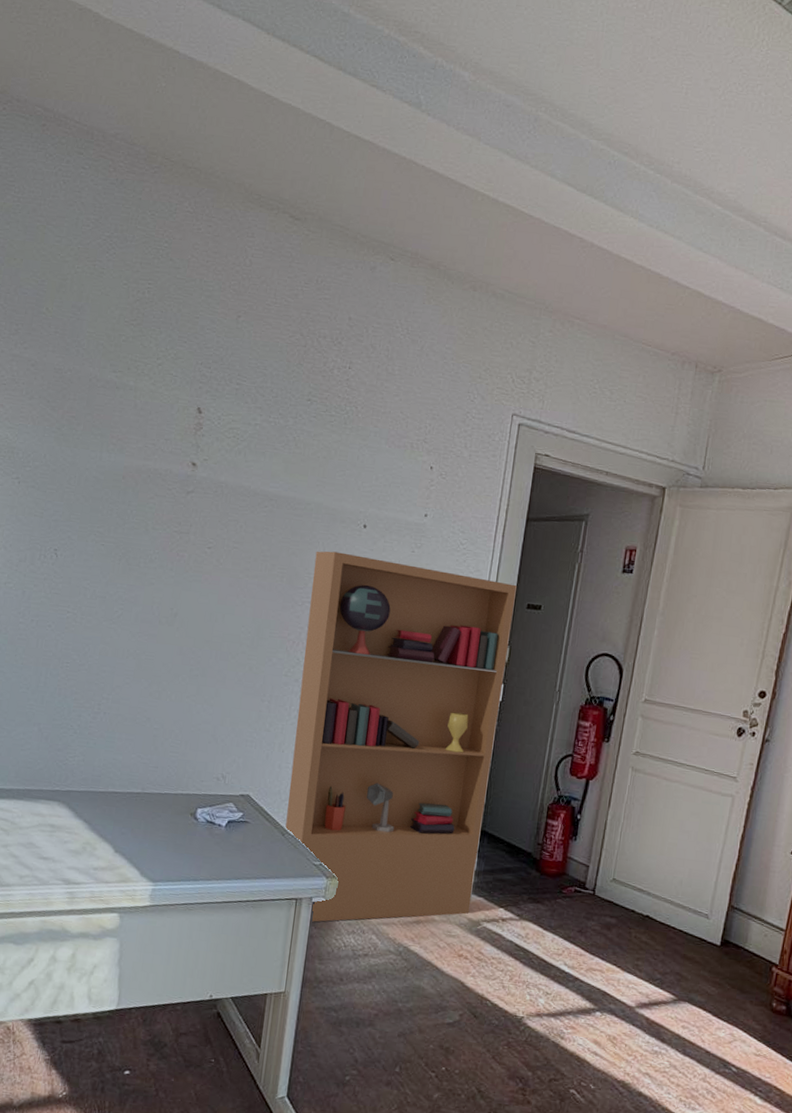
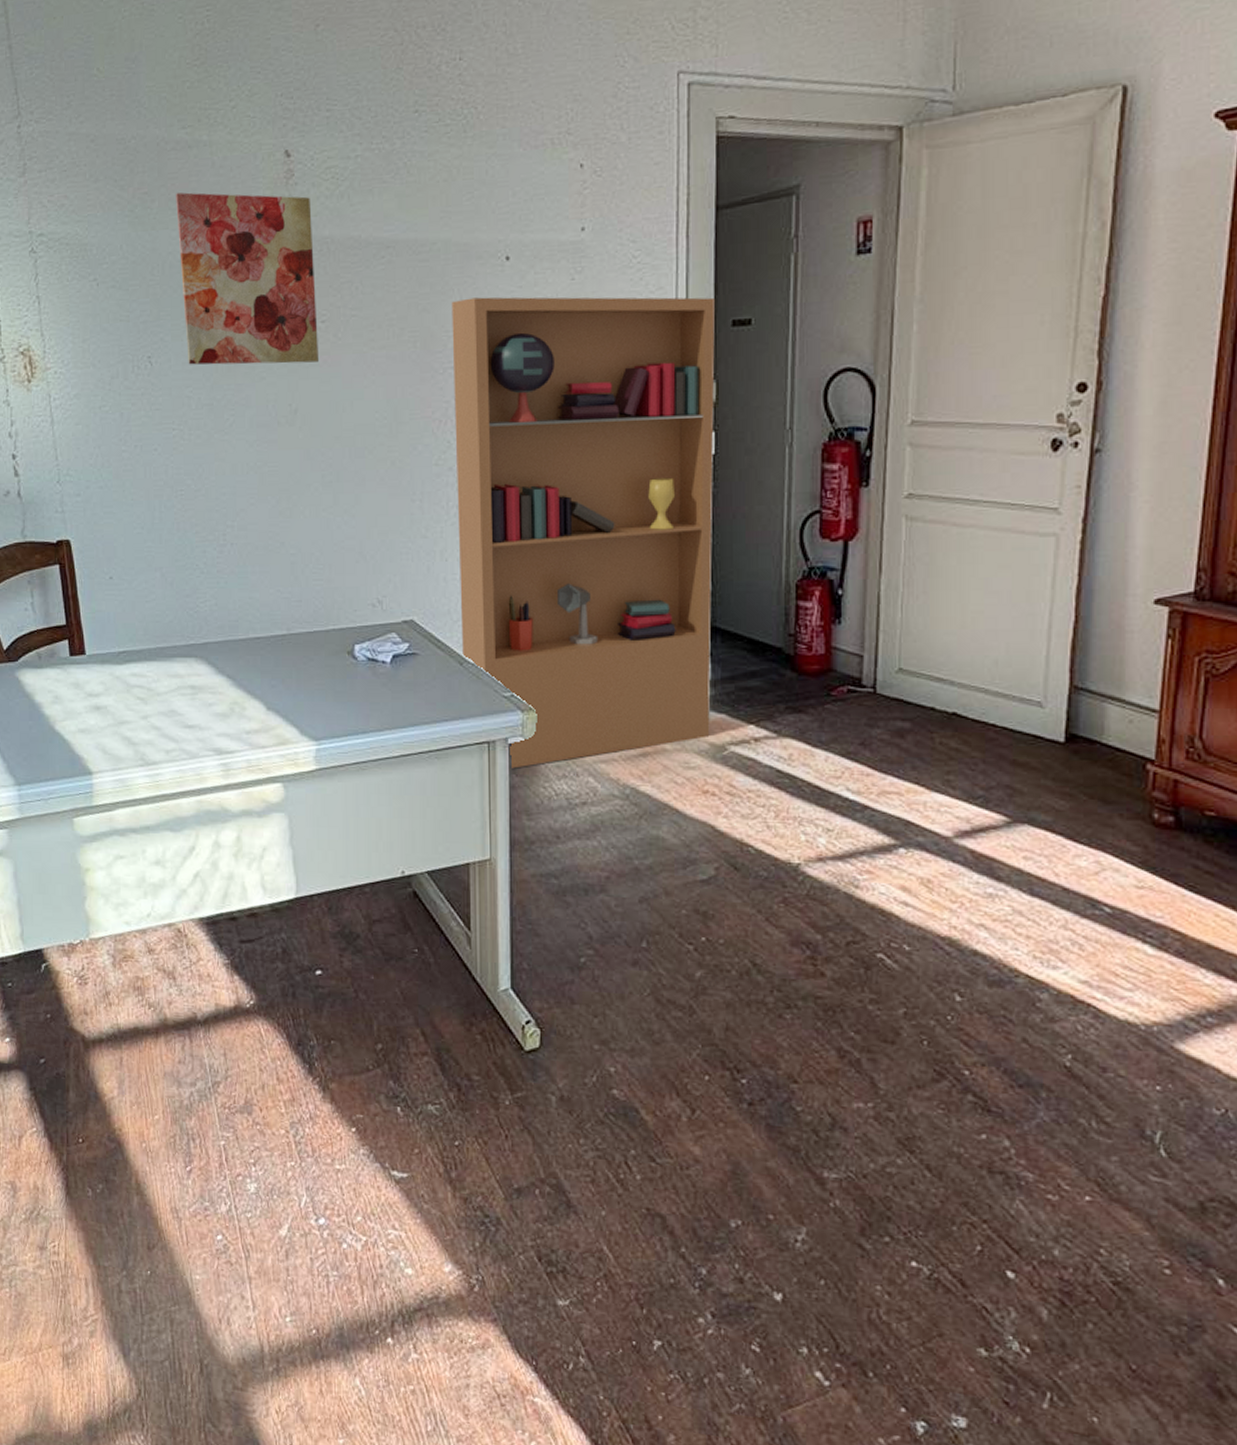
wall art: none [89,422,213,579] -> present [176,192,320,365]

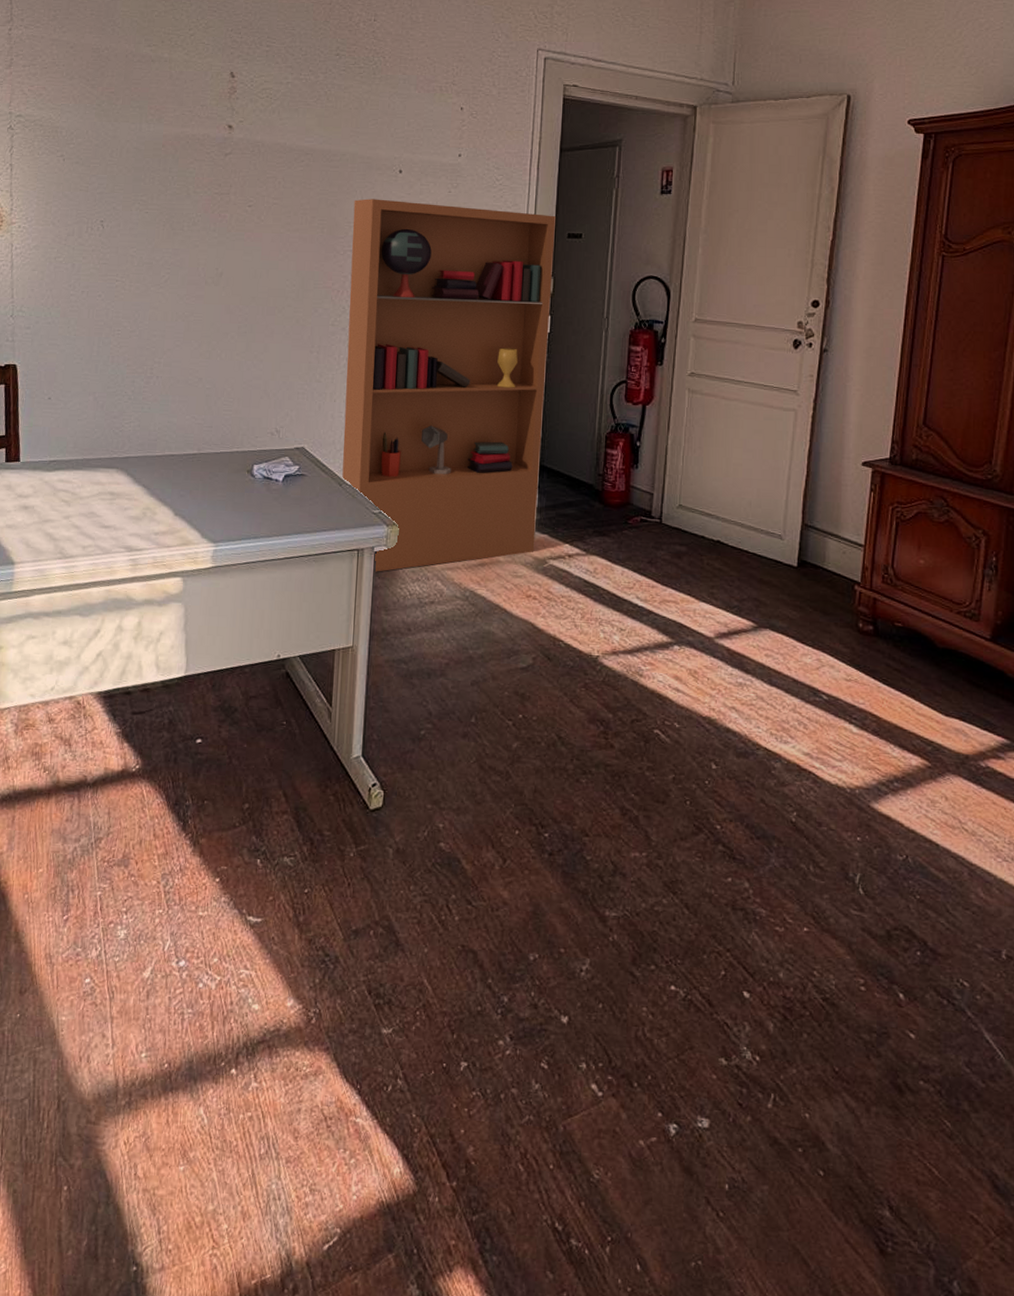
wall art: present [176,192,320,365] -> none [134,95,248,237]

